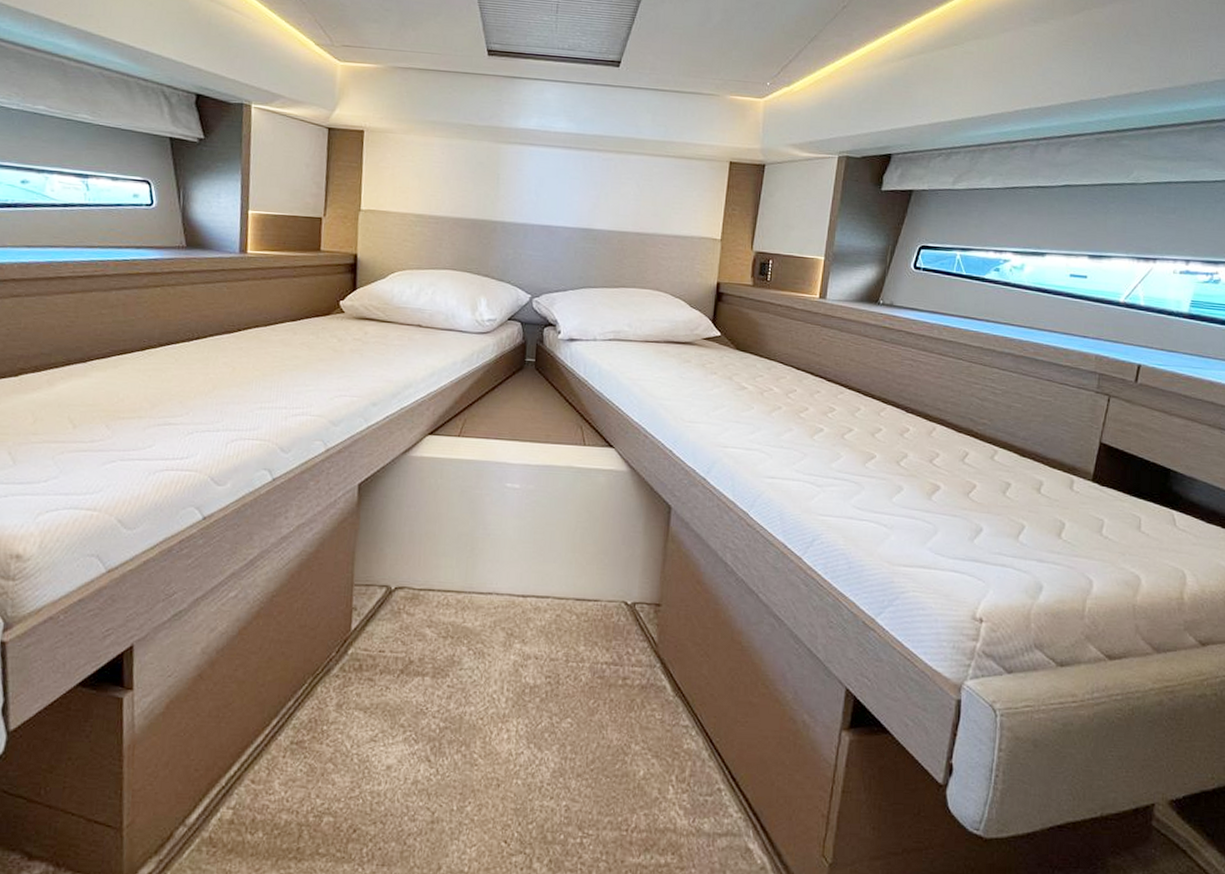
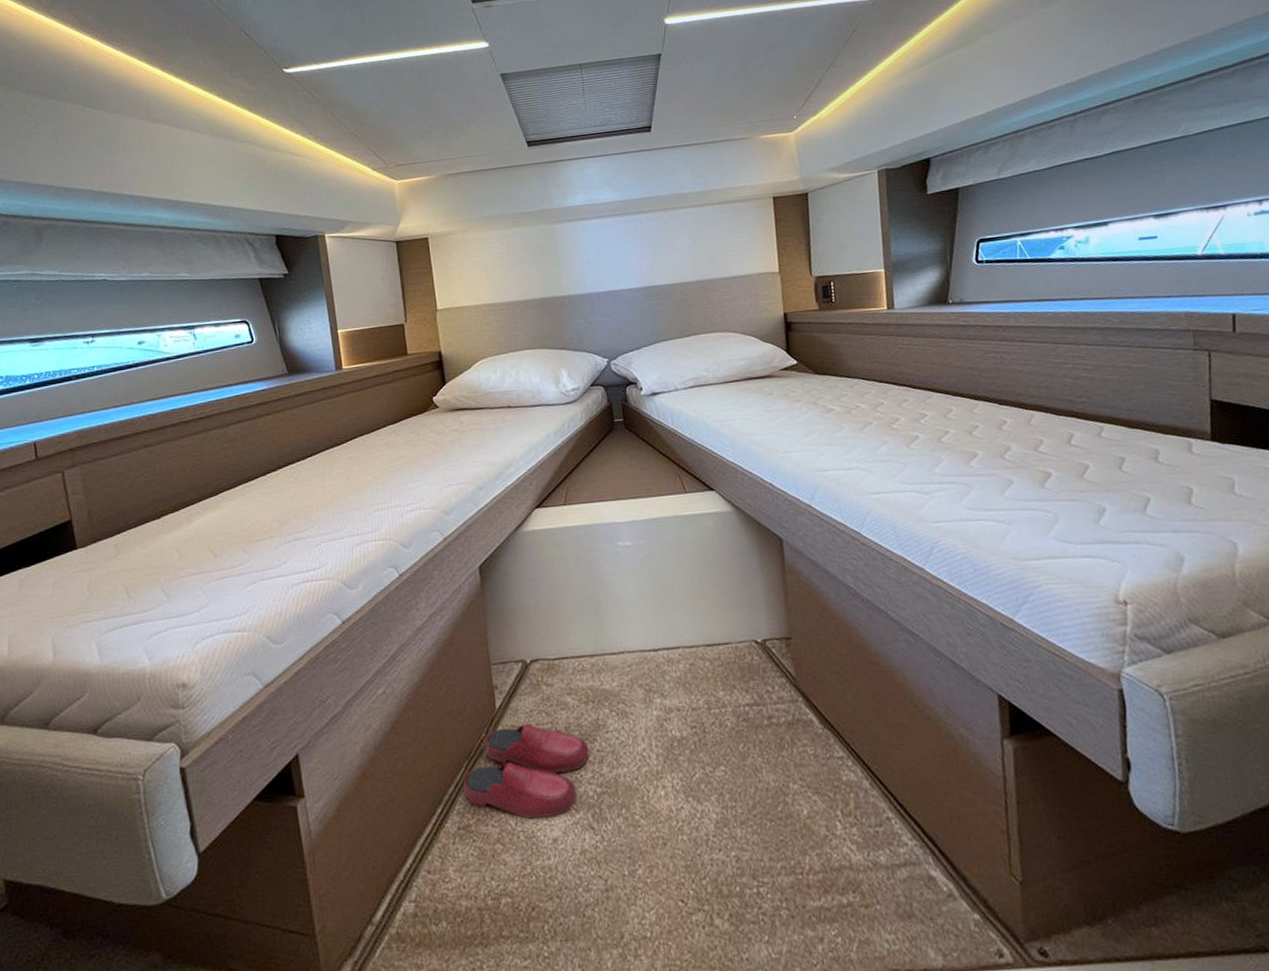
slippers: none [304,649,439,744] -> present [463,724,589,819]

